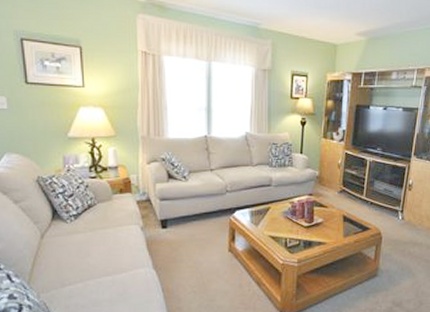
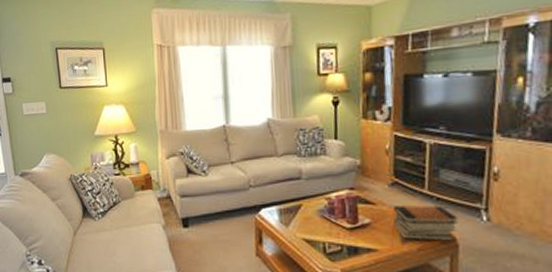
book stack: none [339,208,383,235] -> present [393,205,458,241]

